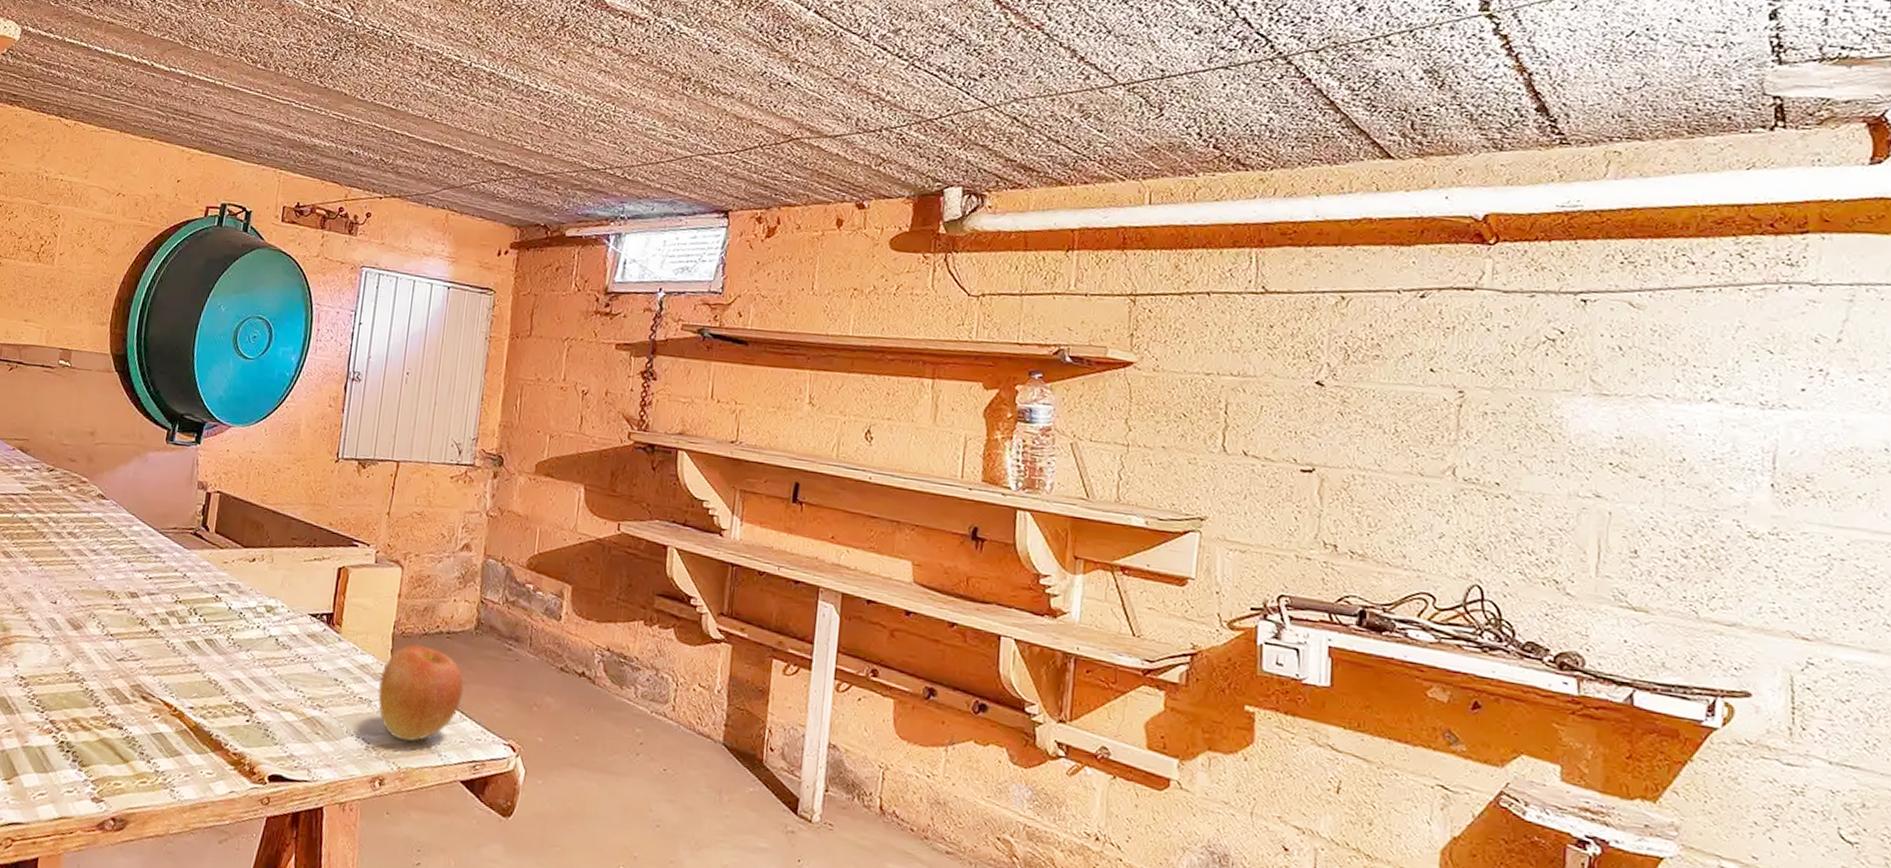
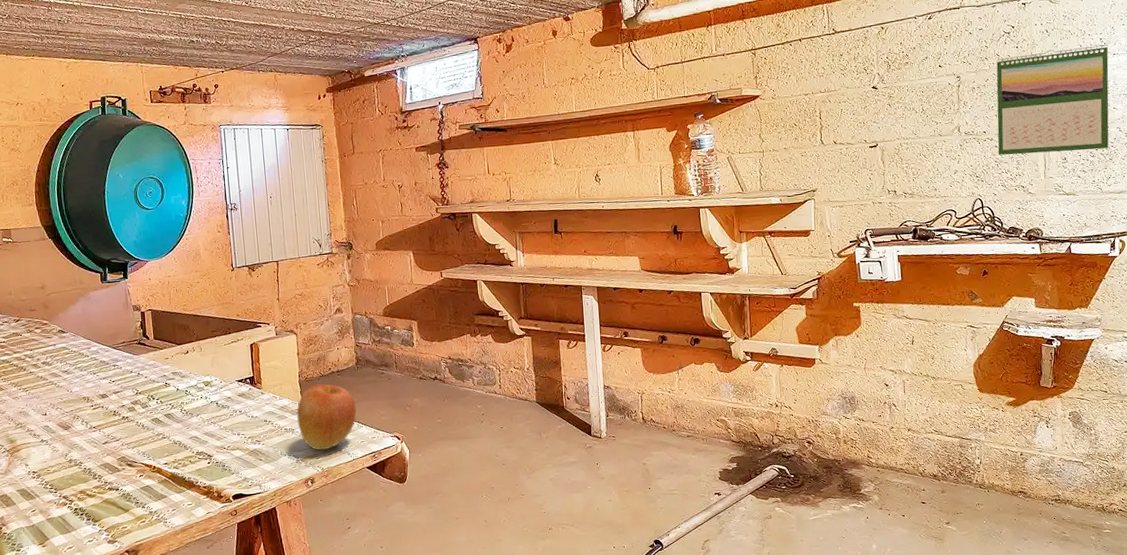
calendar: none [1517,375,1726,550] -> present [996,45,1109,155]

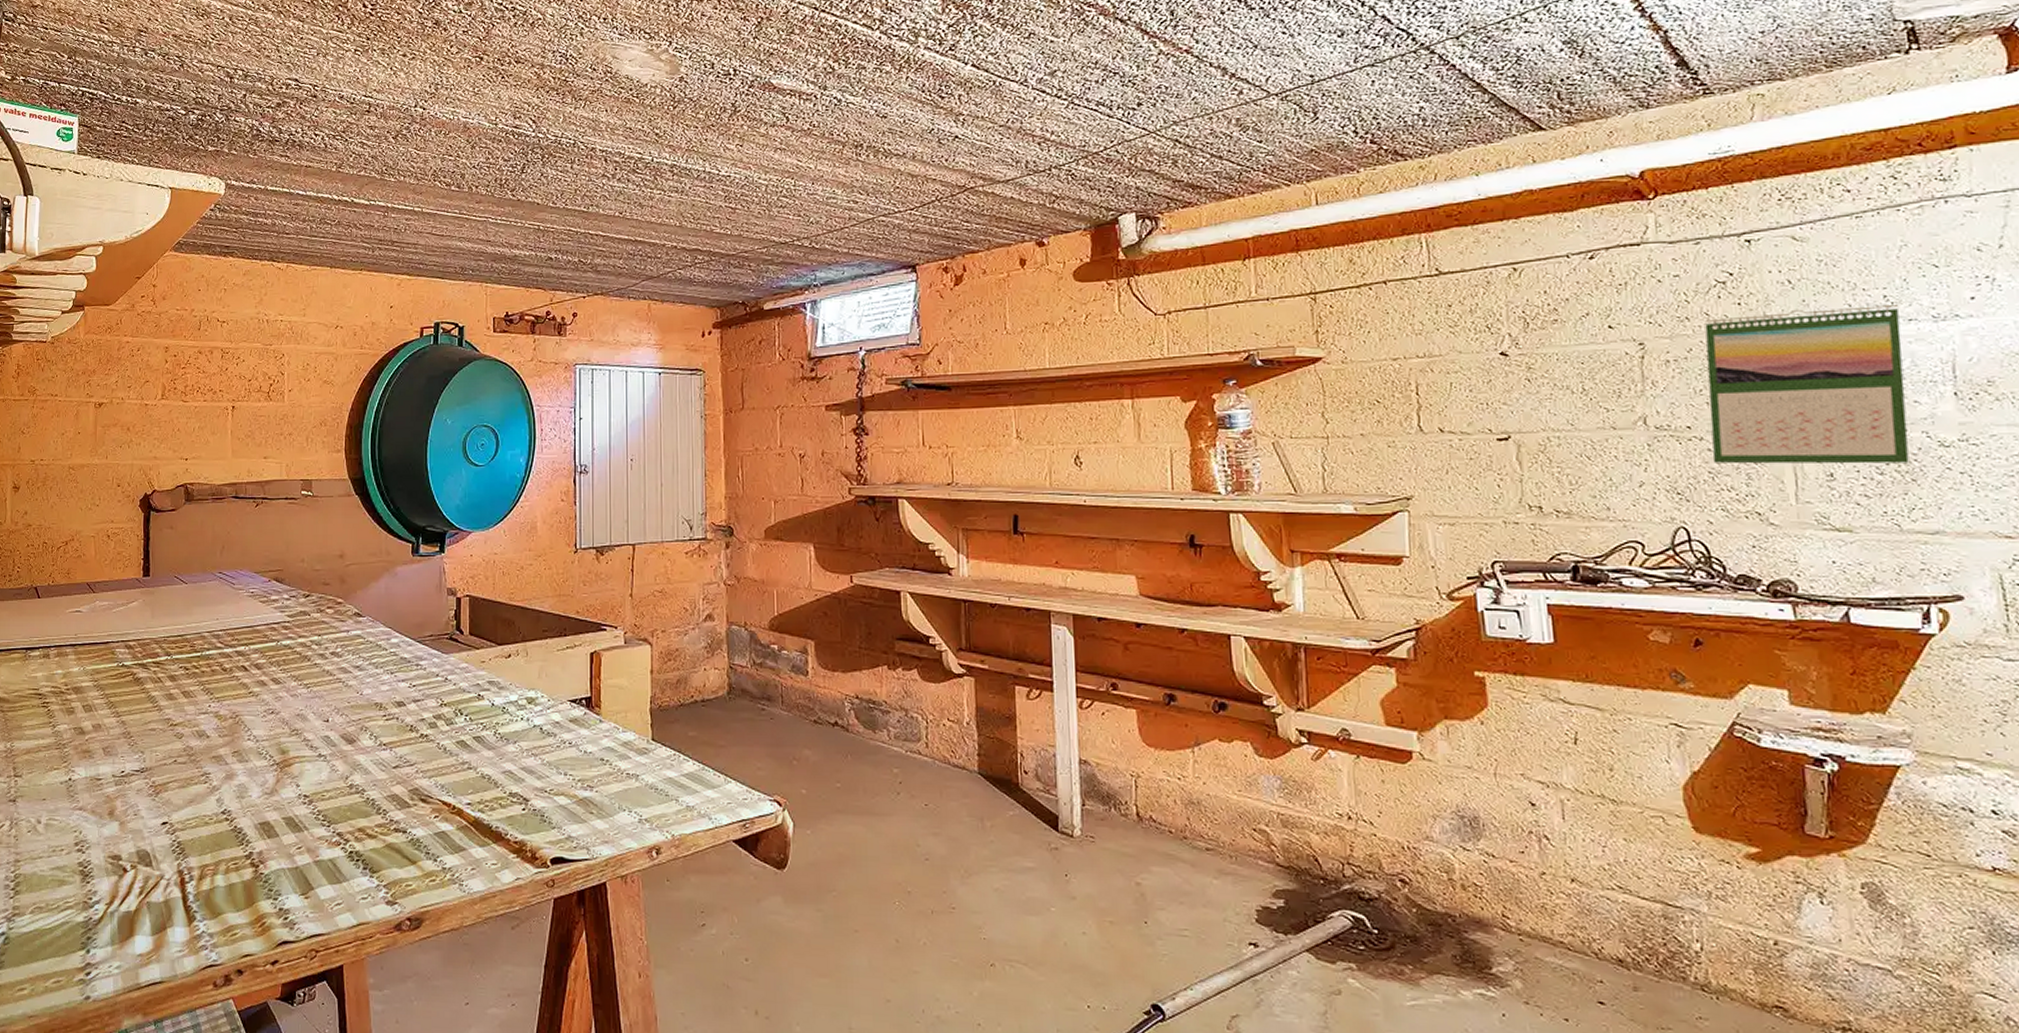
apple: present [296,383,357,451] -> none [644,715,724,810]

